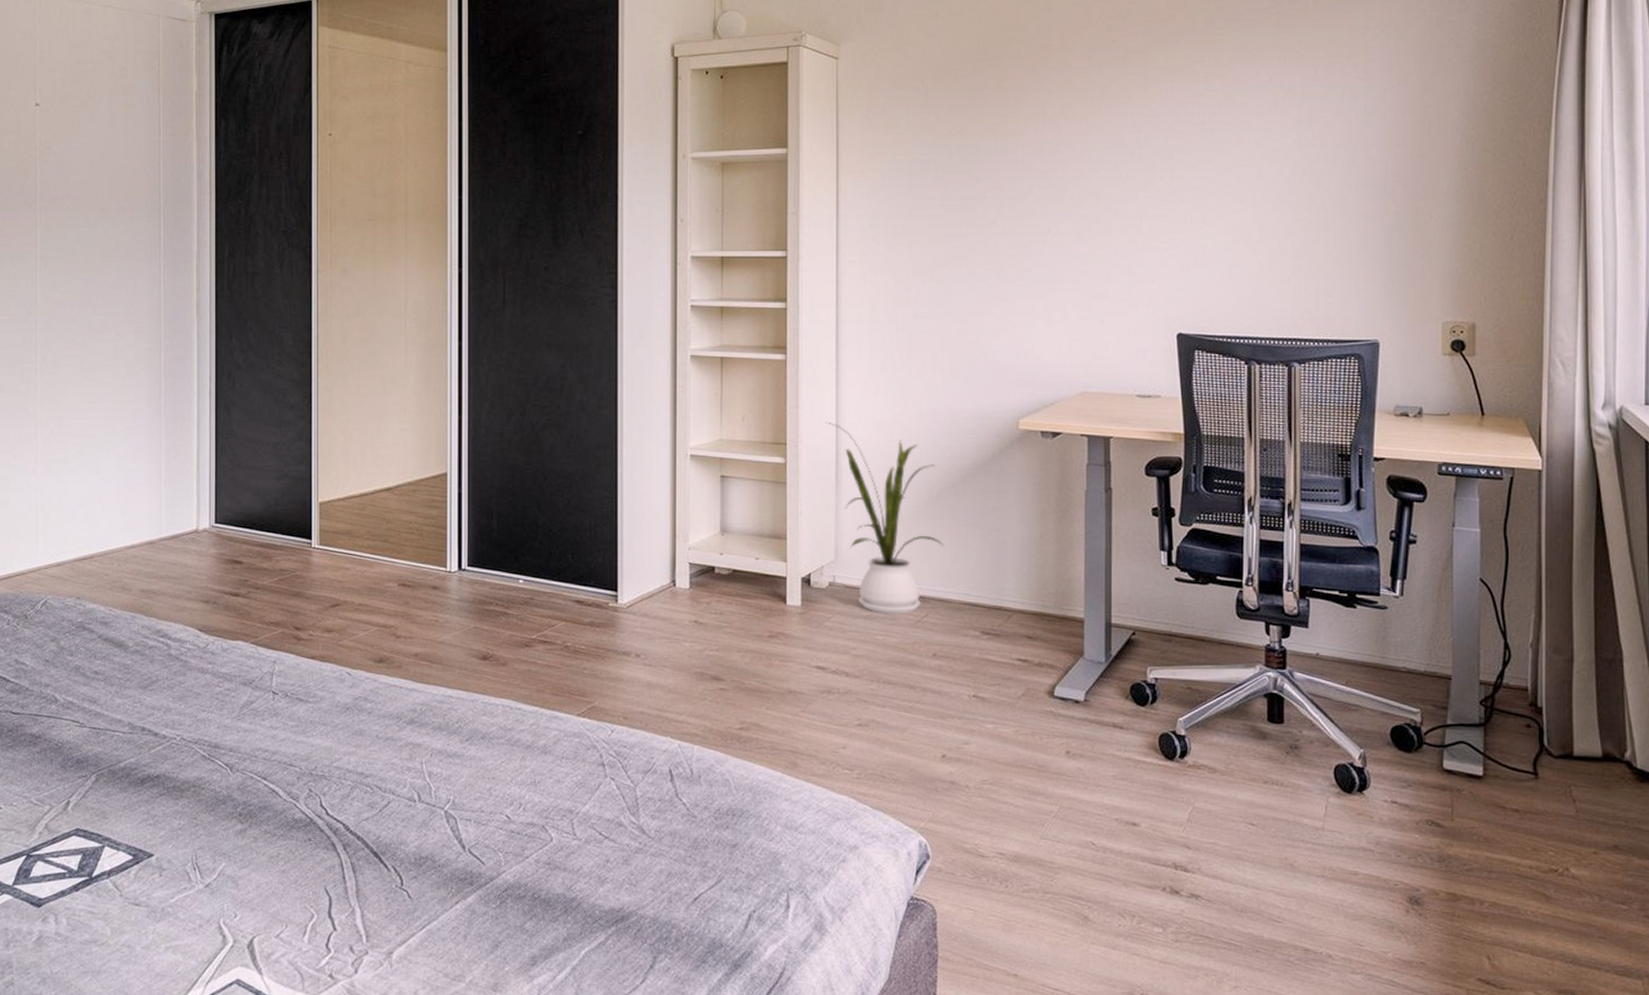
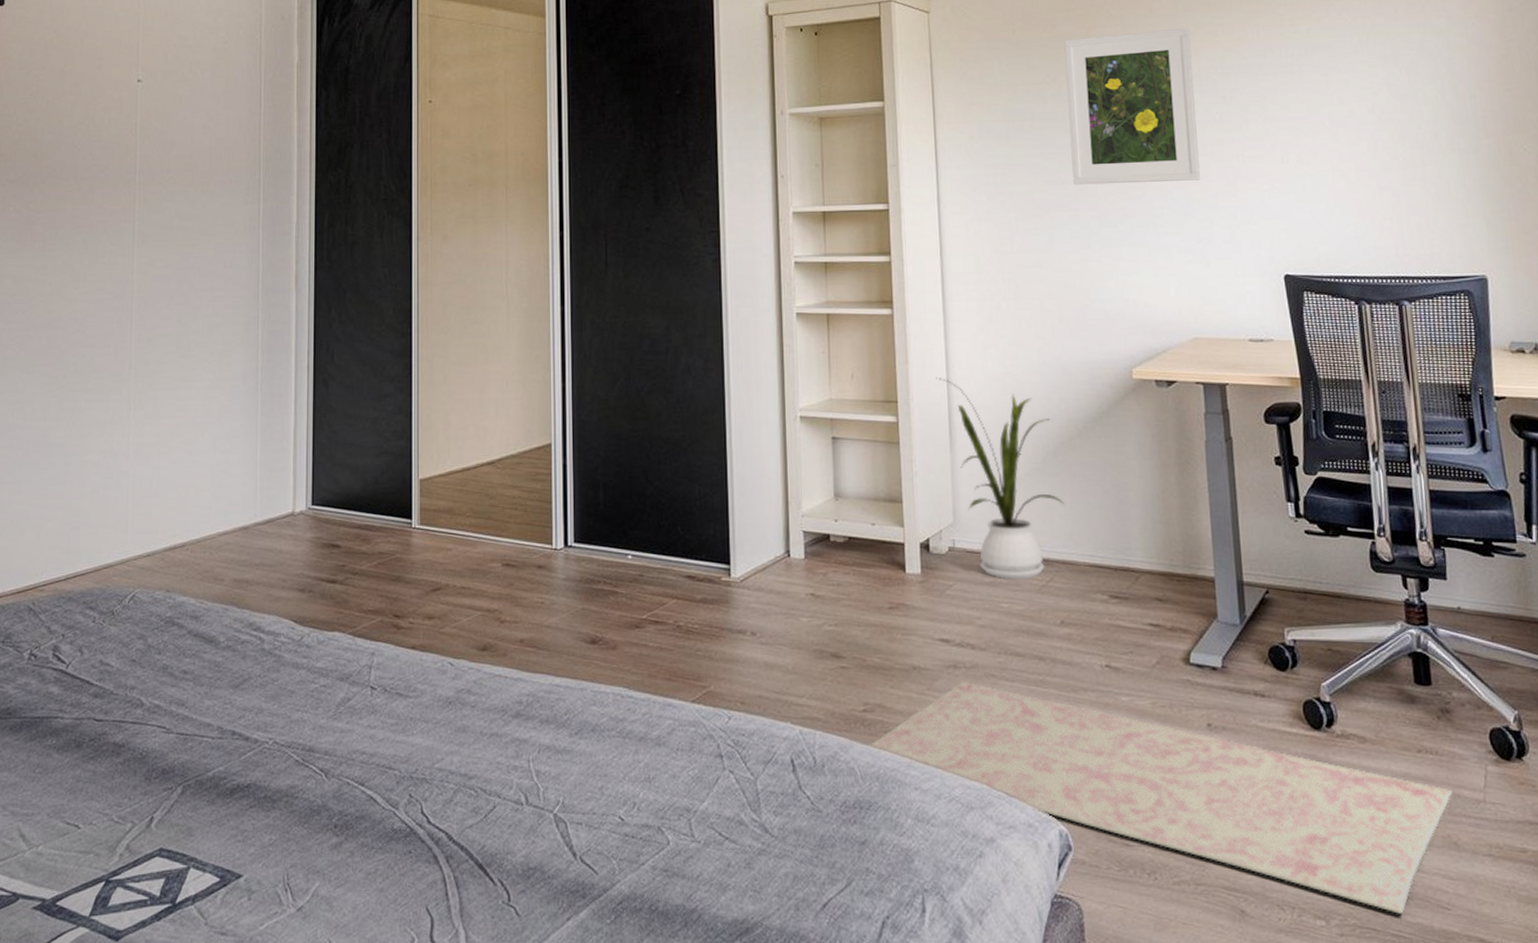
rug: none [744,705,1293,925] -> present [869,681,1452,914]
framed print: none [973,82,1103,238] -> present [1064,28,1201,185]

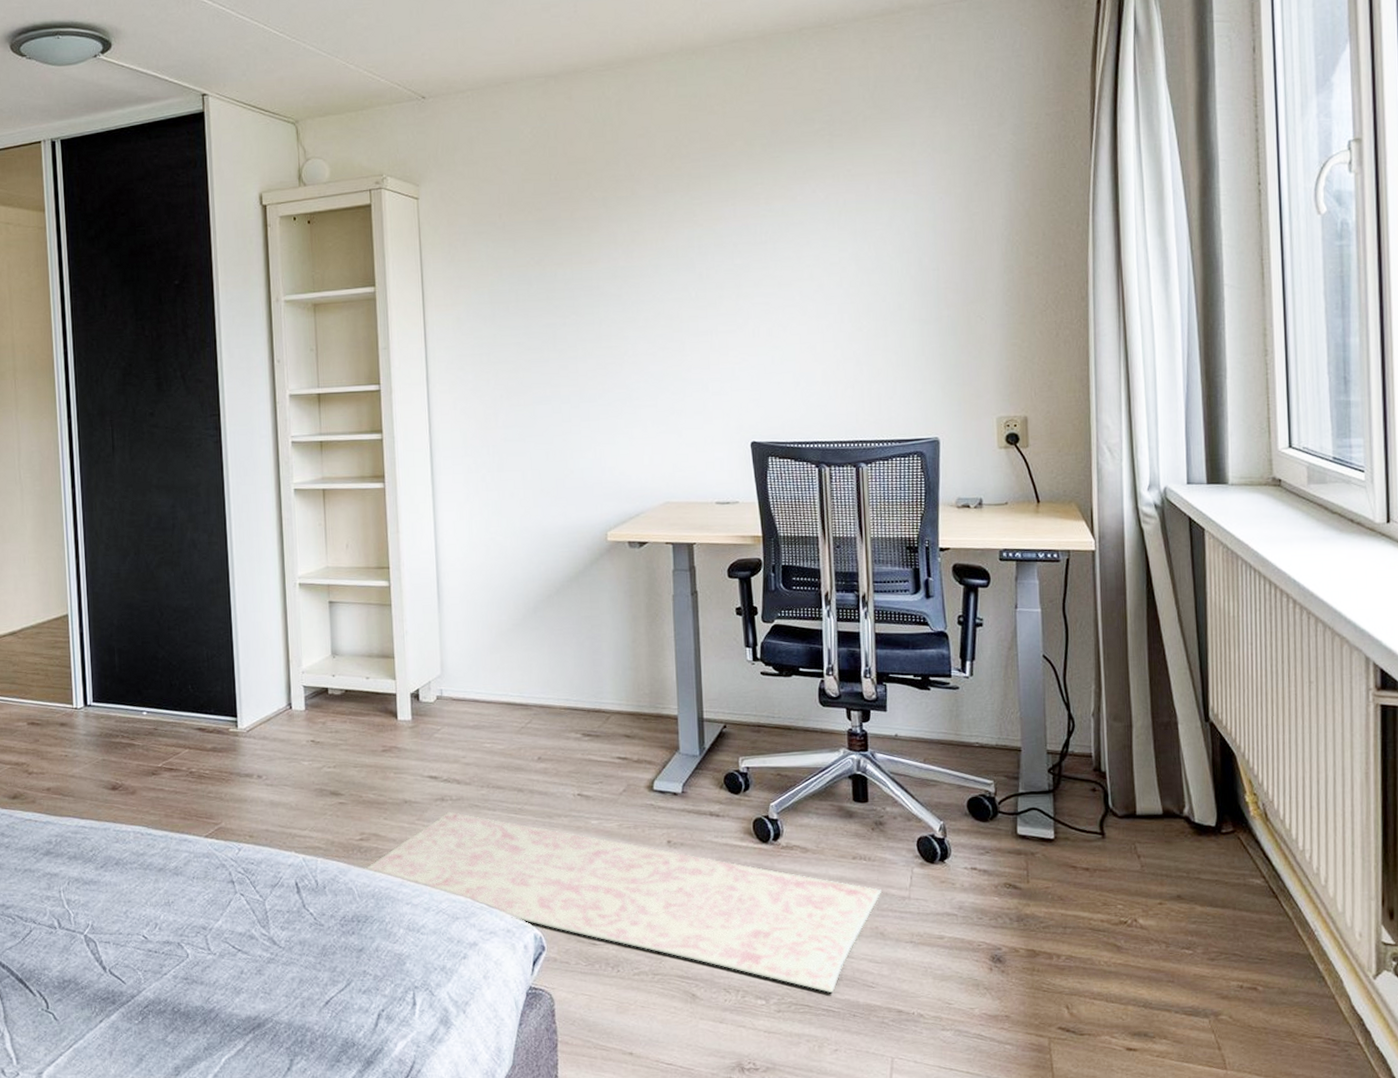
house plant: present [936,378,1065,580] -> none [425,545,543,723]
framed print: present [1064,28,1201,185] -> none [548,208,676,363]

